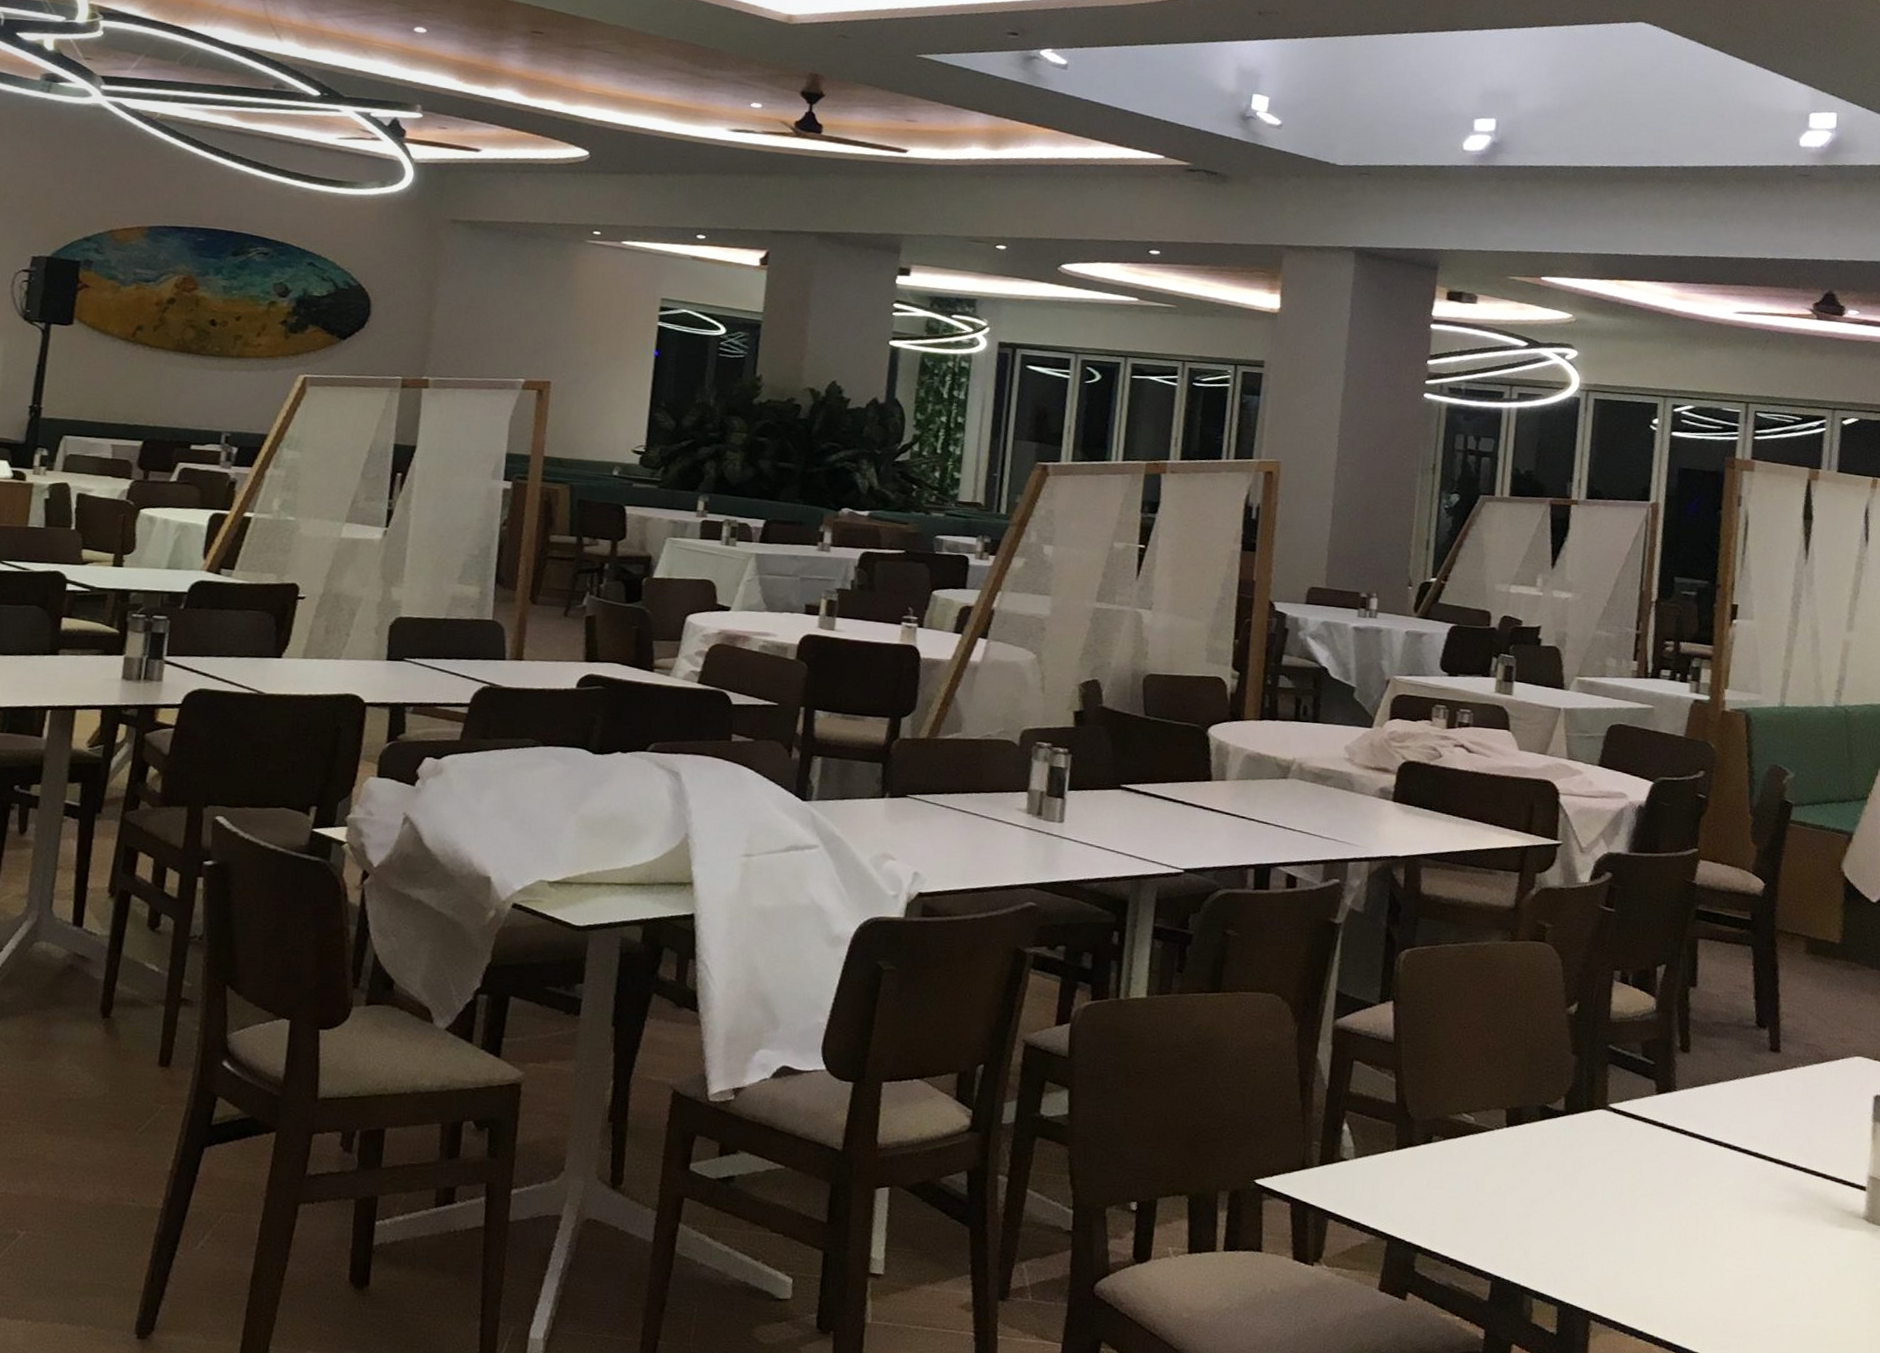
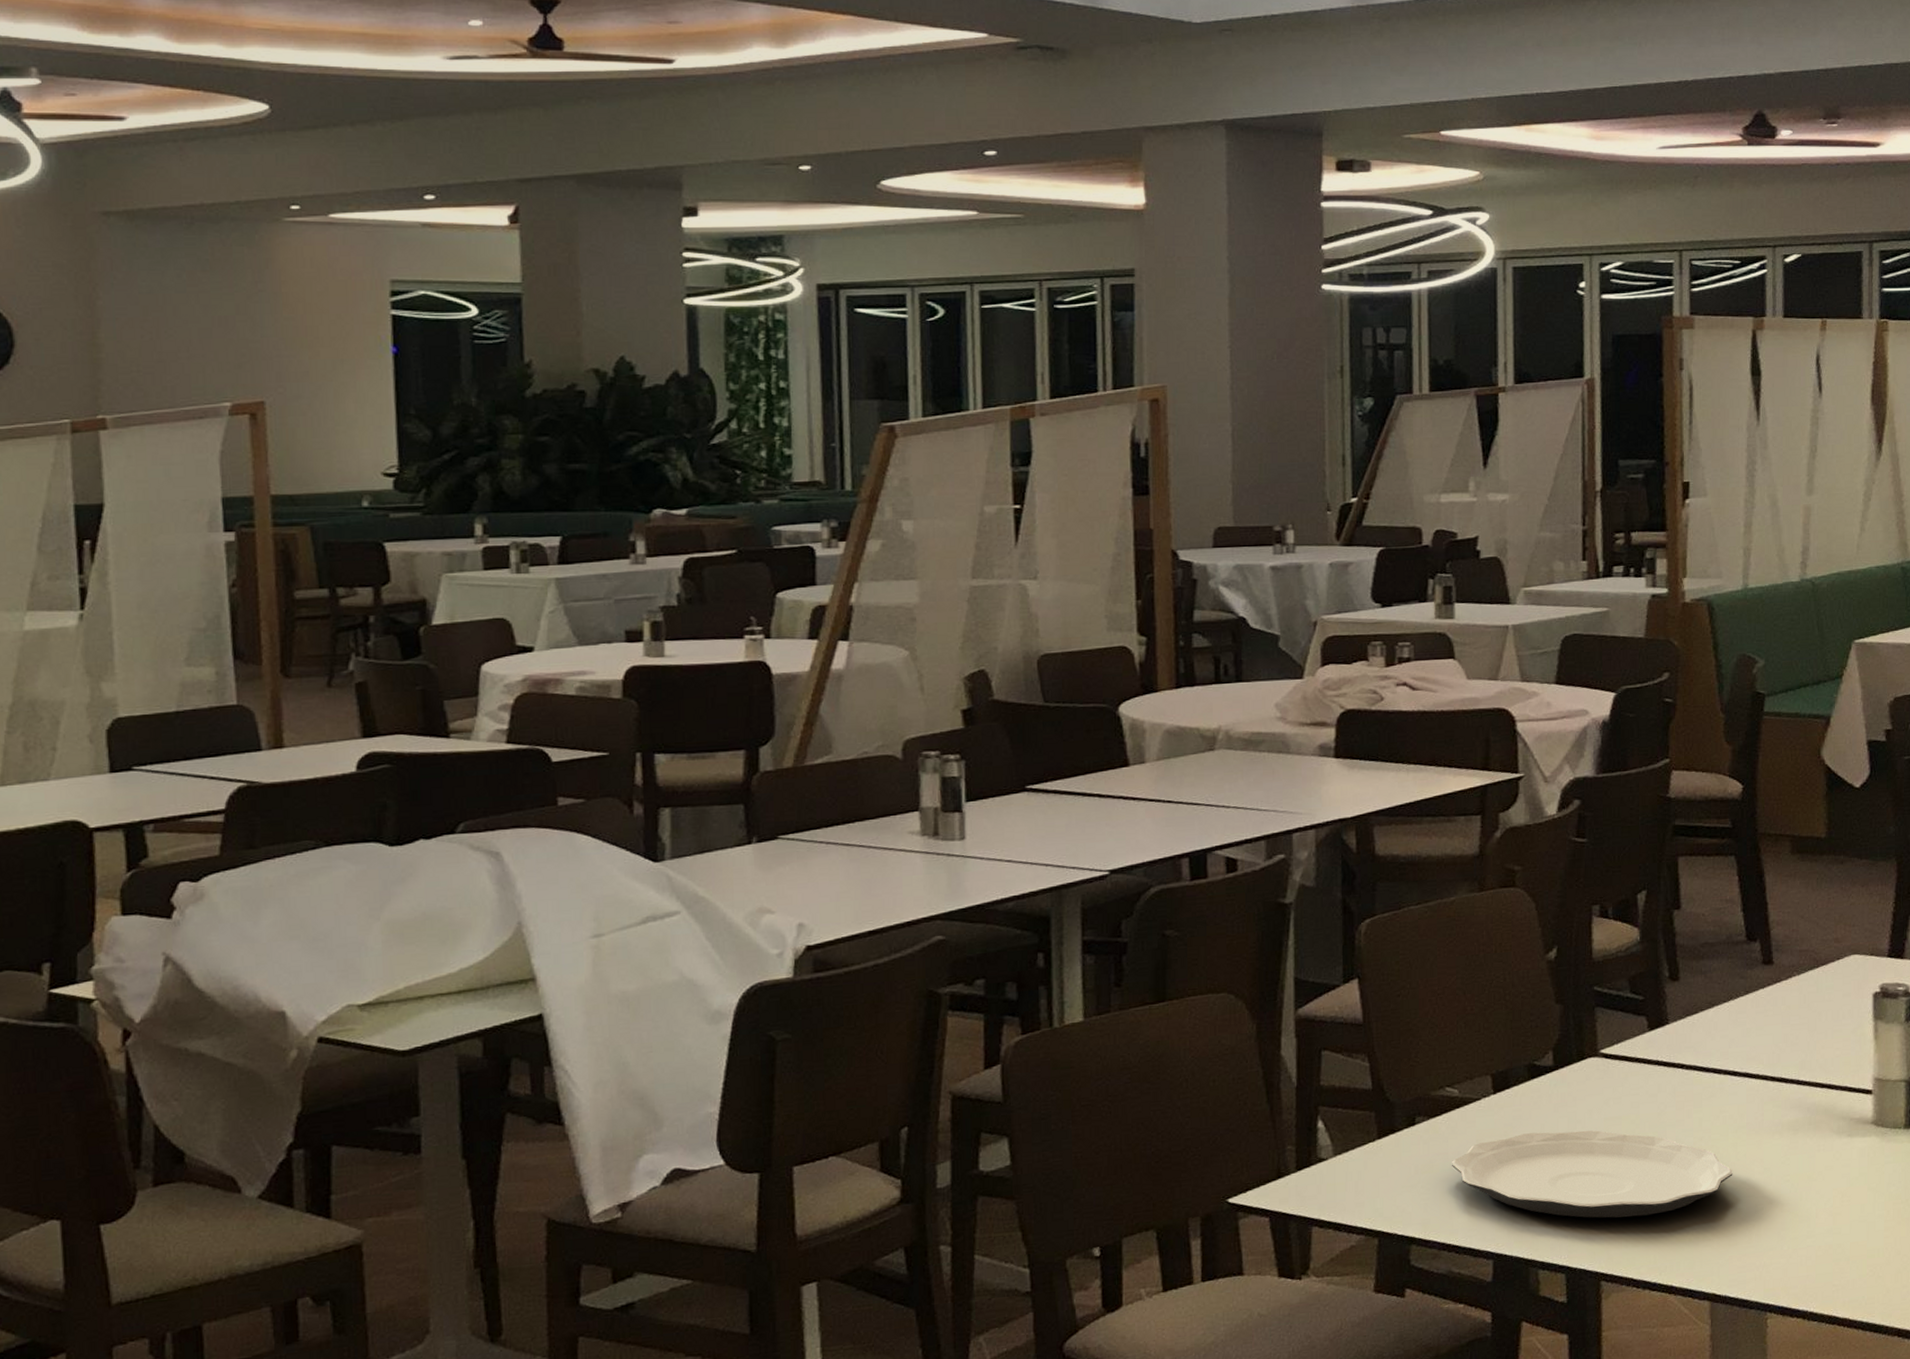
plate: none [1461,1169,1725,1267] -> present [1452,1130,1733,1218]

